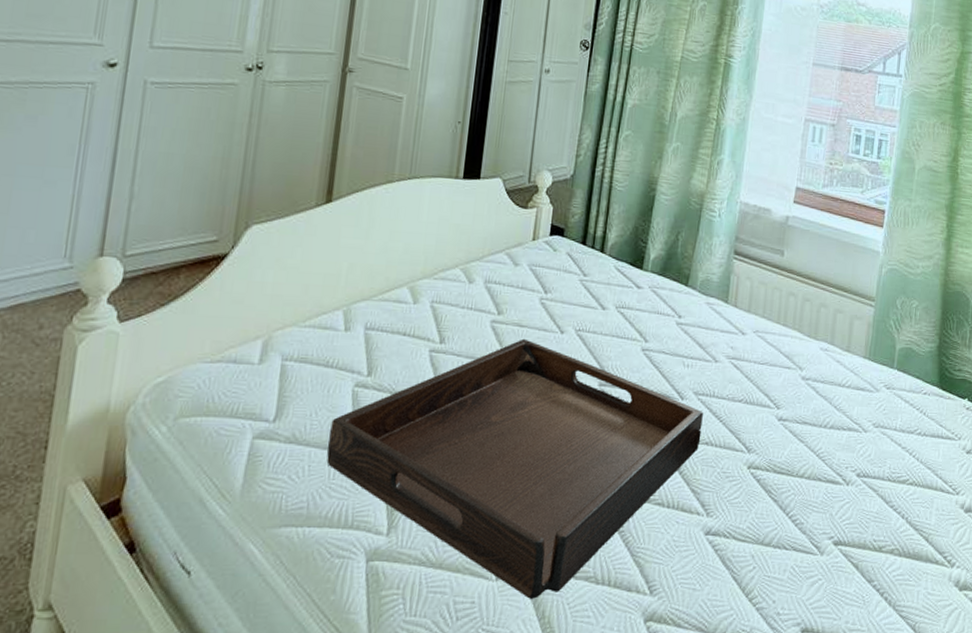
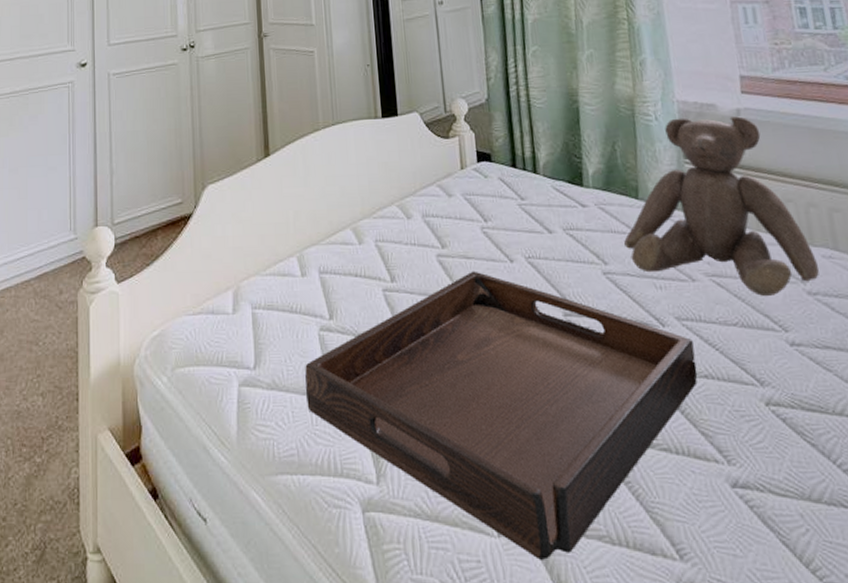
teddy bear: none [666,217,816,378] -> present [624,116,820,296]

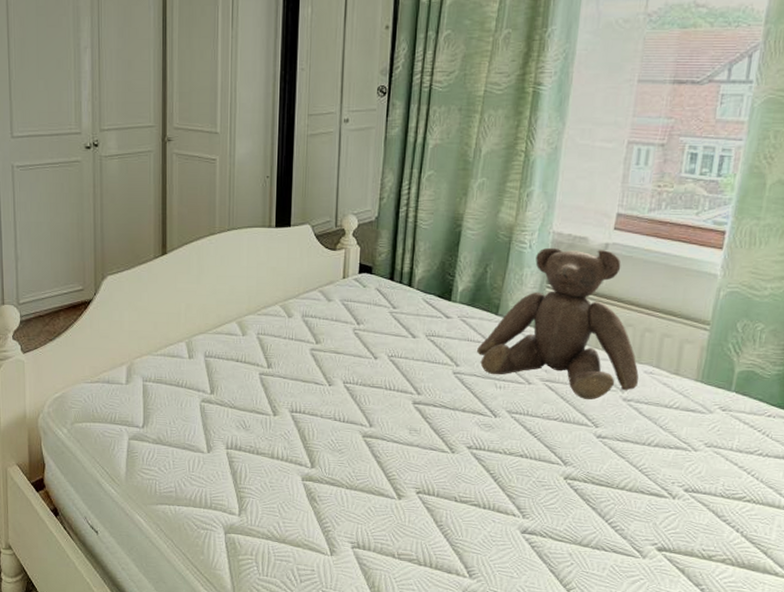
serving tray: present [305,271,697,560] -> none [186,363,517,572]

